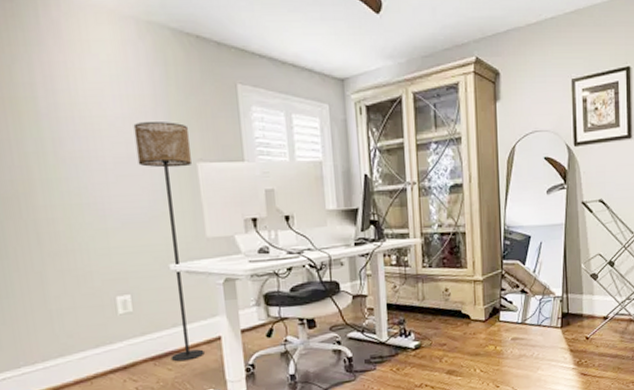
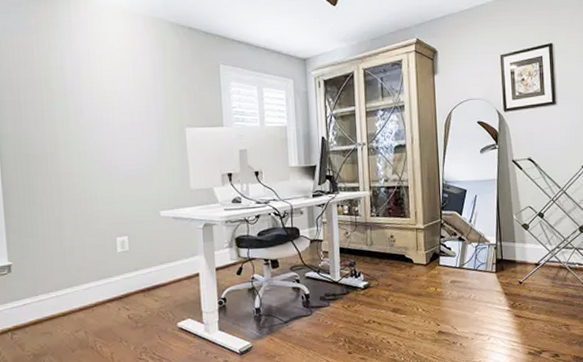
floor lamp: present [133,122,205,362] -> none [137,95,185,294]

